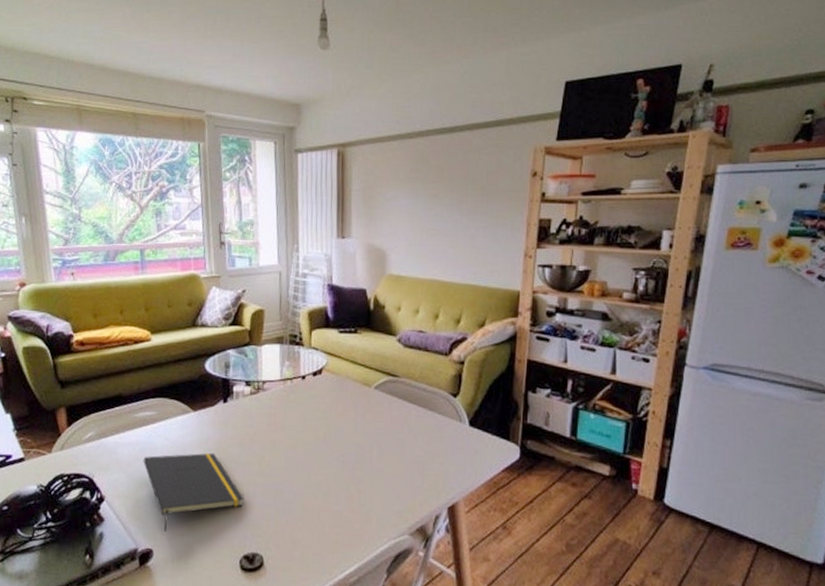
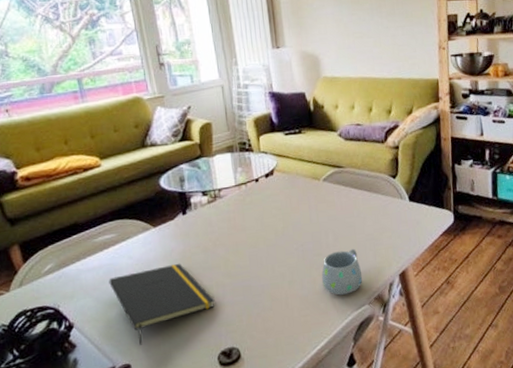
mug: none [359,468,406,519] -> present [321,248,363,296]

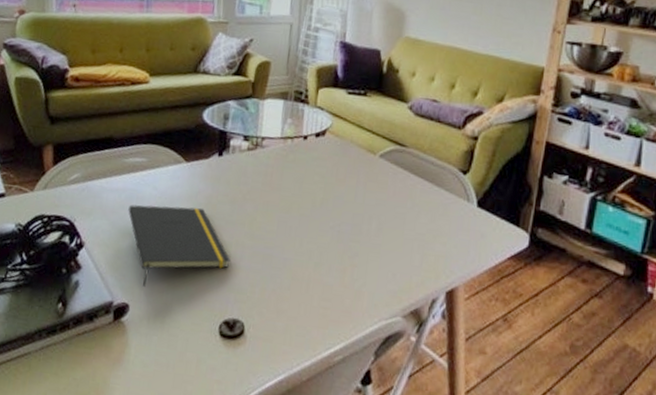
mug: present [321,248,363,296] -> none [352,242,402,298]

